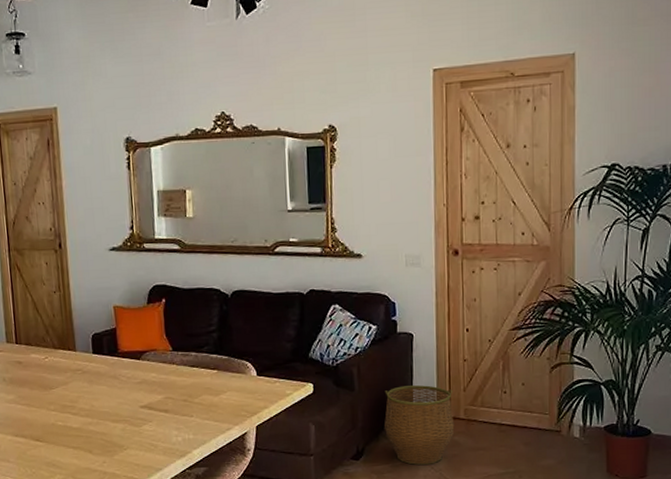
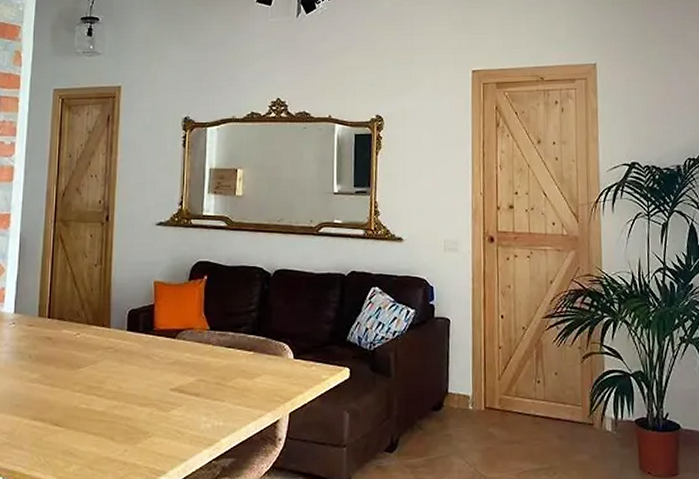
basket: present [383,385,455,466] -> none [419,372,489,460]

